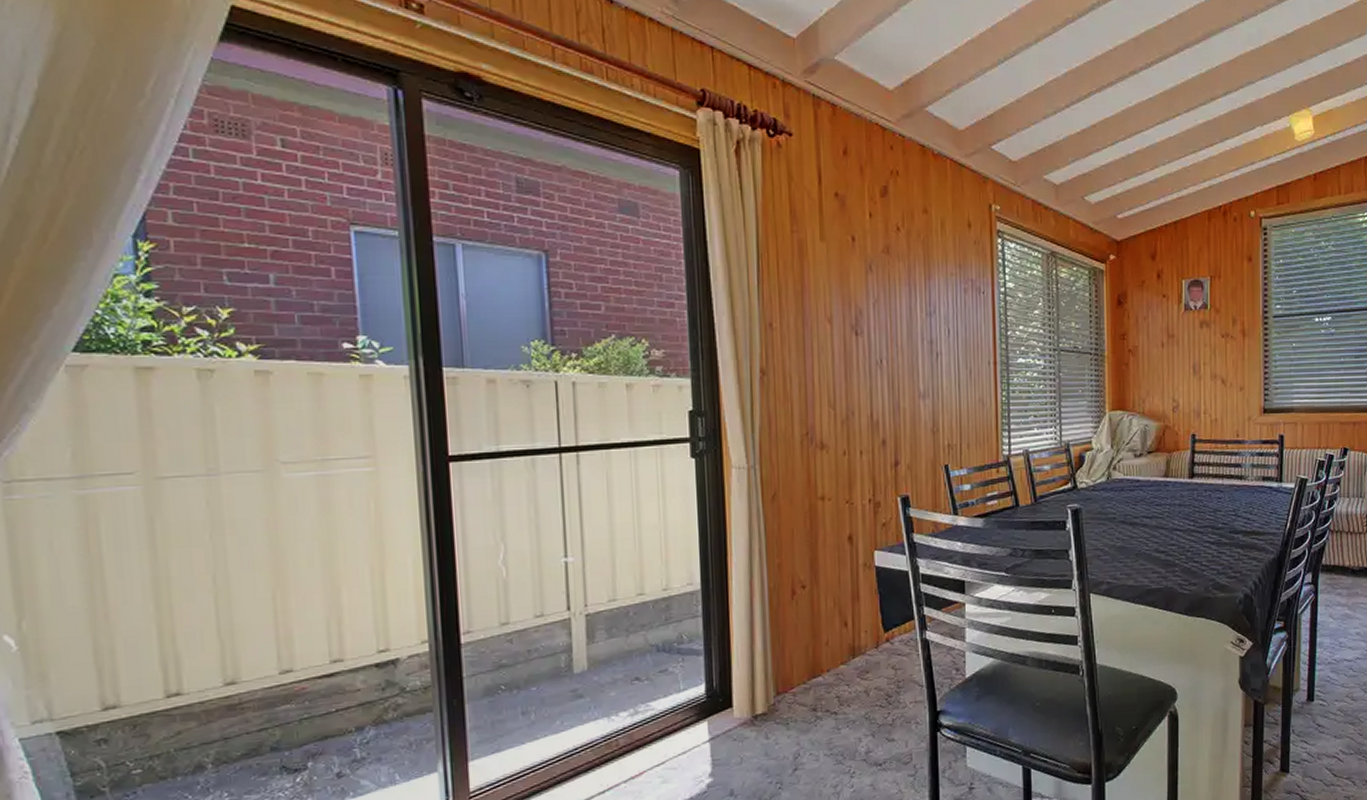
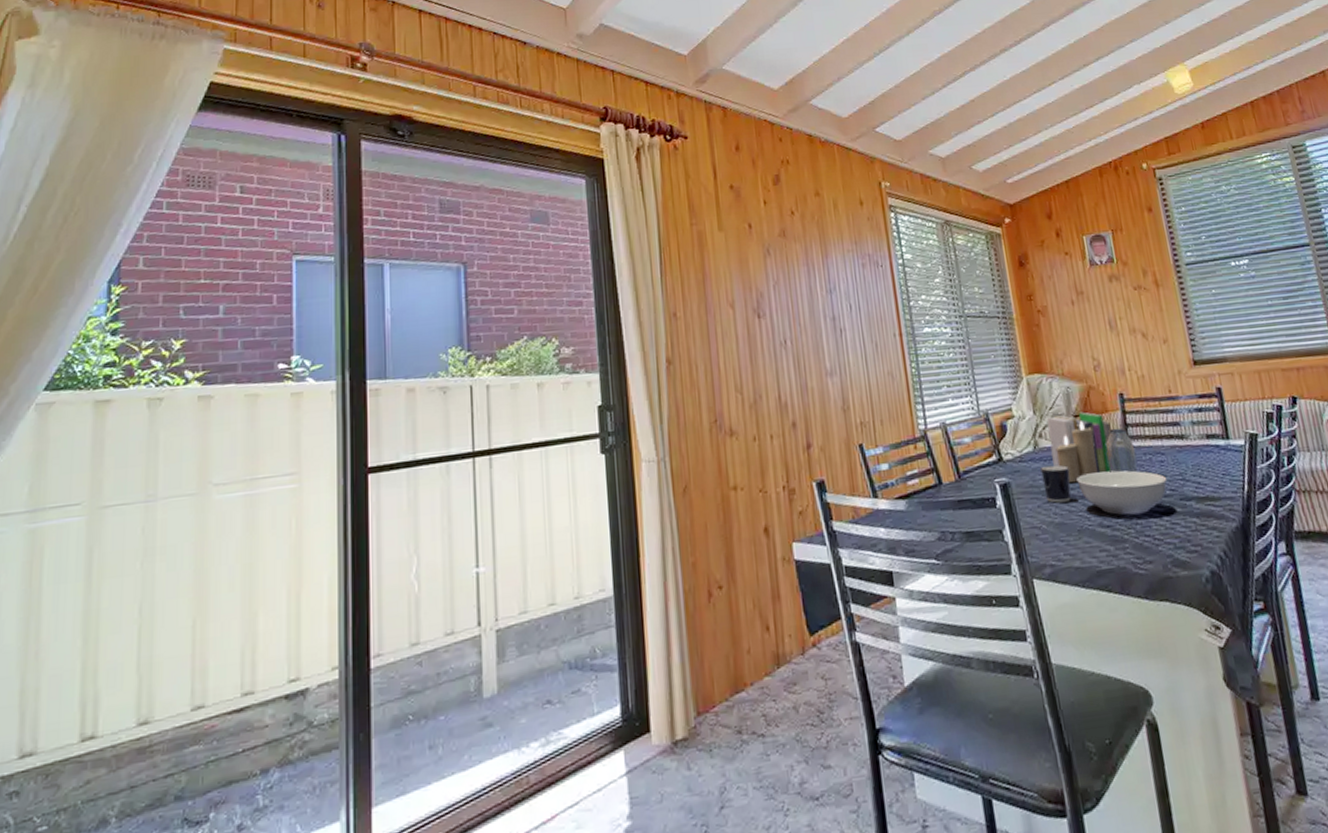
mug: none [1110,495,1136,529] -> present [1040,465,1071,503]
books: none [1122,449,1179,506] -> present [1047,411,1111,474]
candle: none [1126,457,1162,513] -> present [1055,421,1098,484]
bowl: none [1141,503,1222,543] -> present [1077,470,1168,515]
vase: none [1172,465,1198,507] -> present [1106,428,1138,473]

